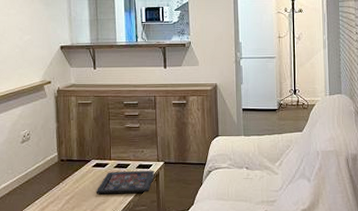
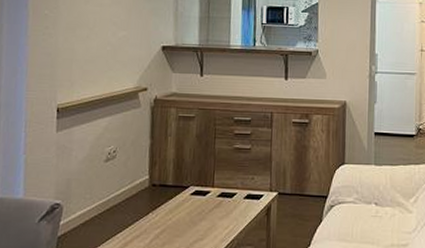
decorative tray: present [96,170,155,195] -> none [192,201,266,230]

